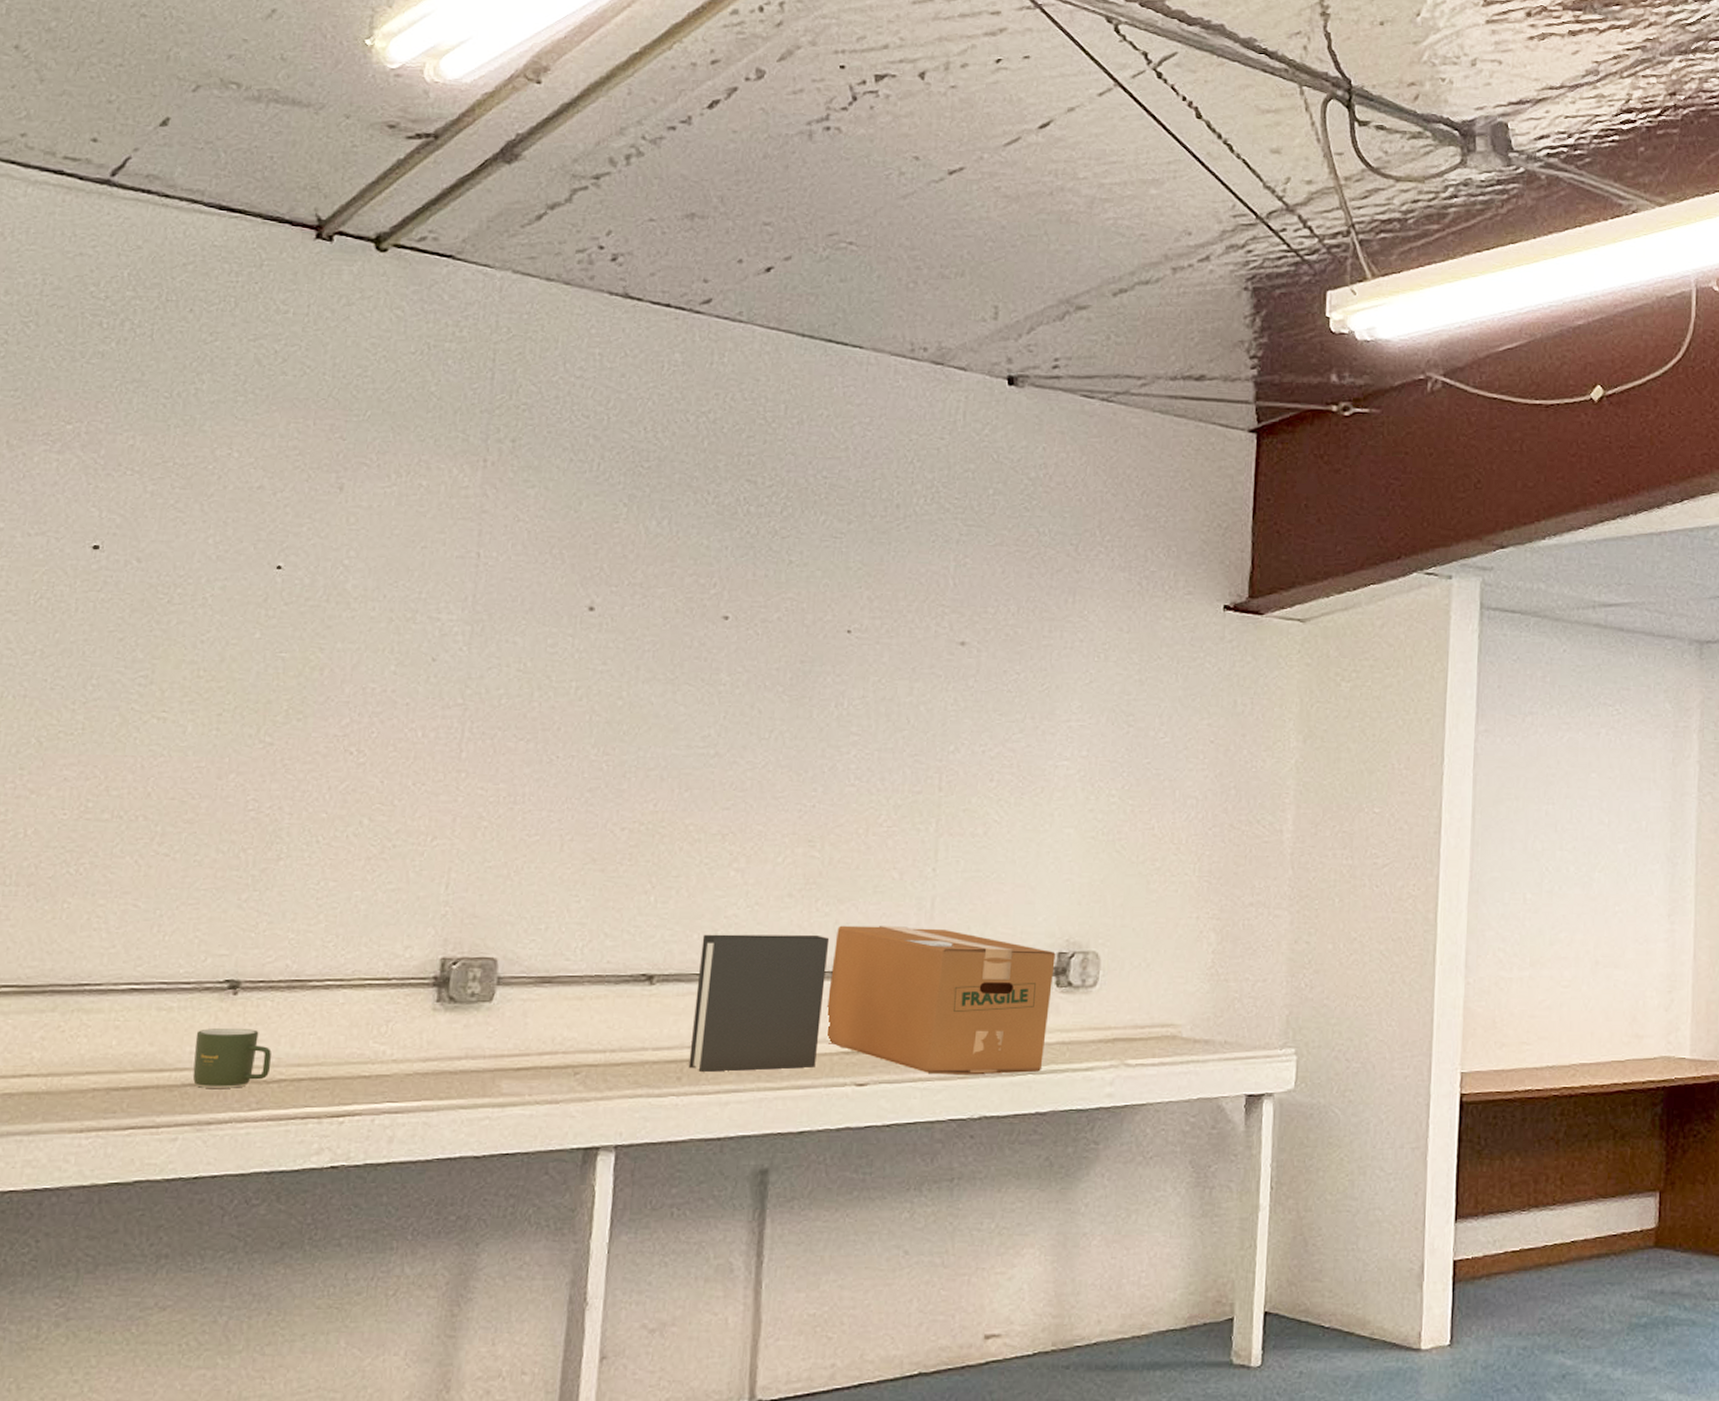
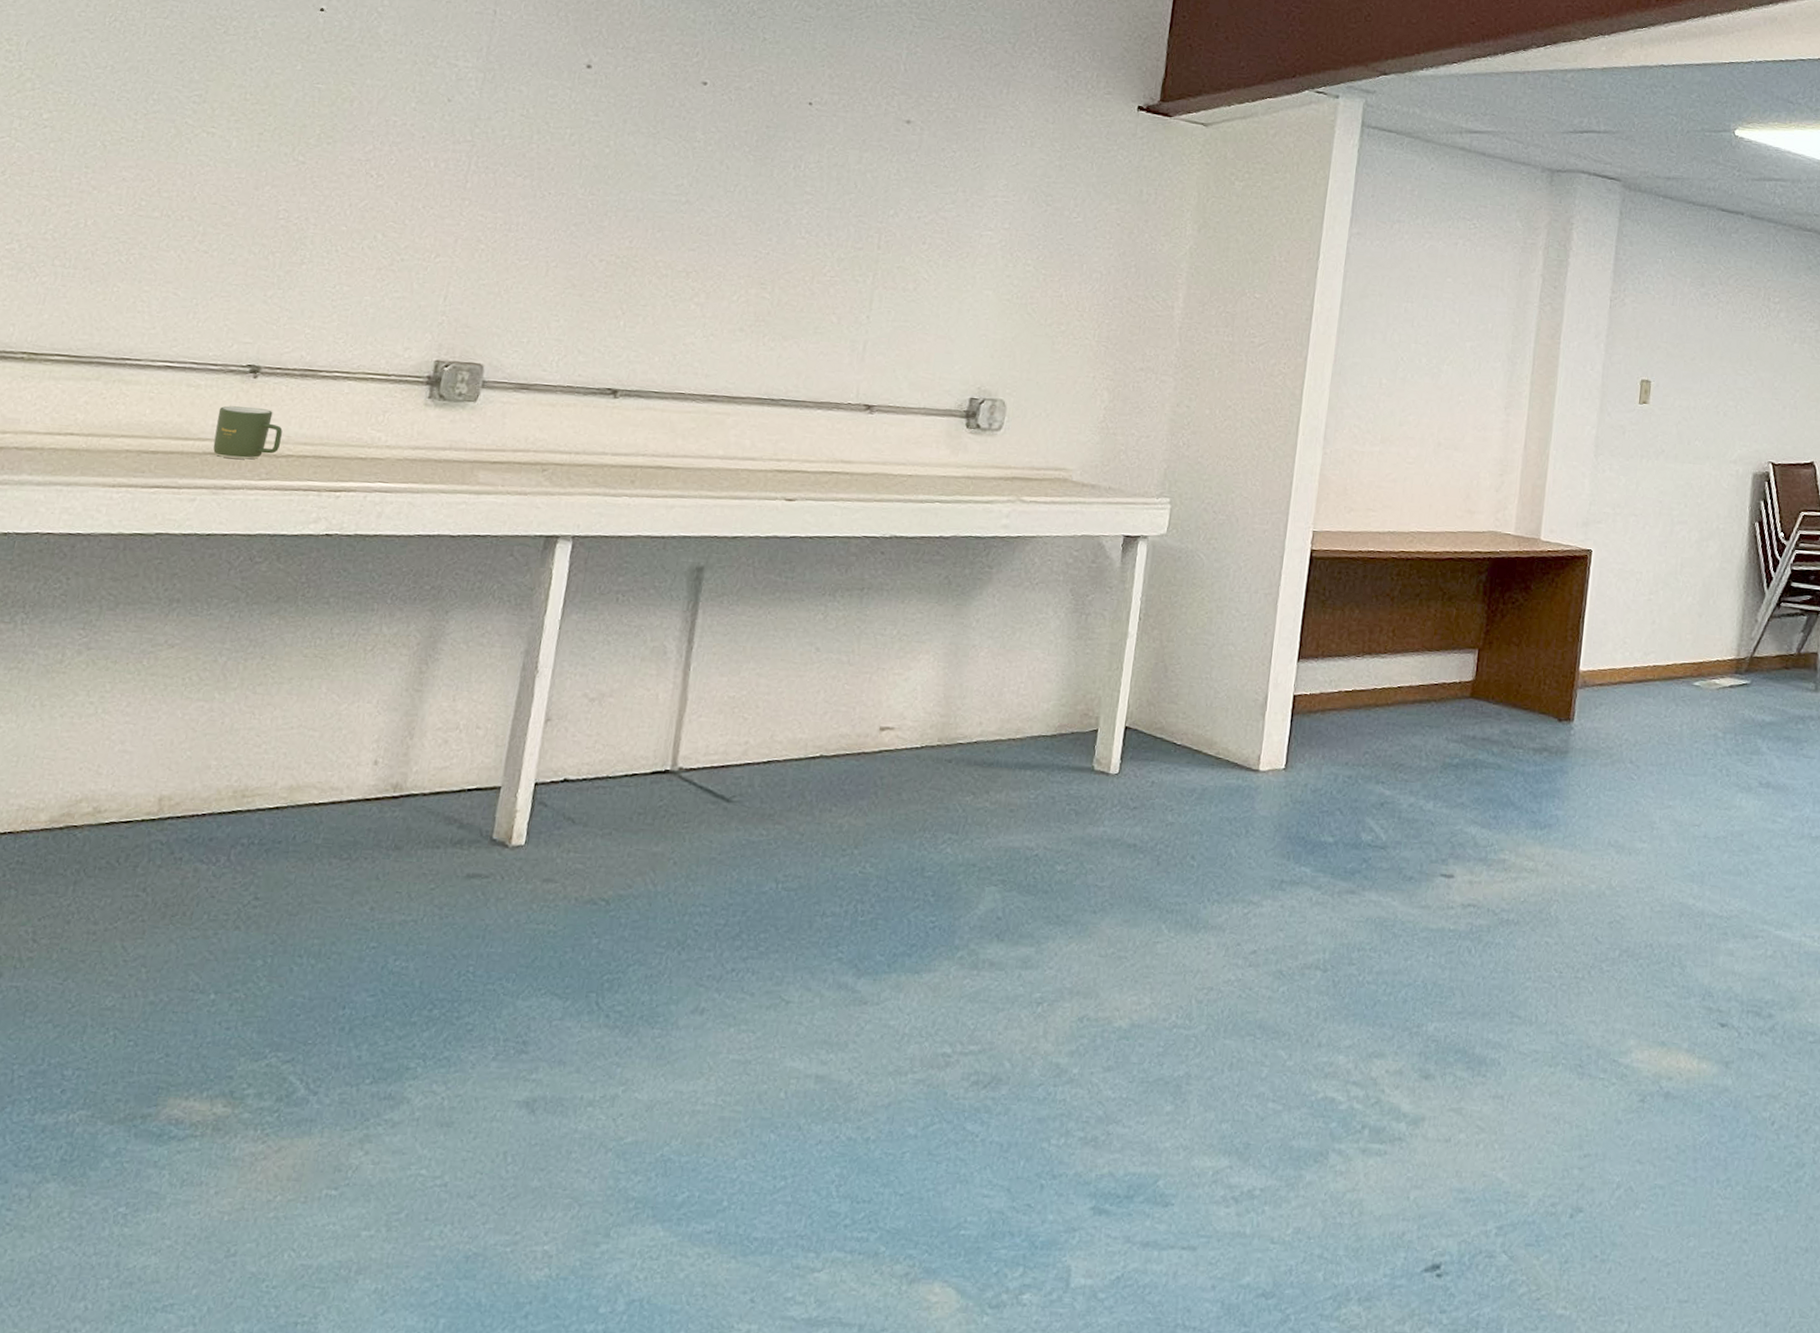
binder: present [688,934,830,1072] -> none [641,357,773,482]
box: present [827,925,1056,1074] -> none [764,359,968,501]

